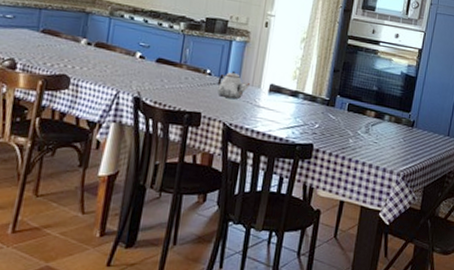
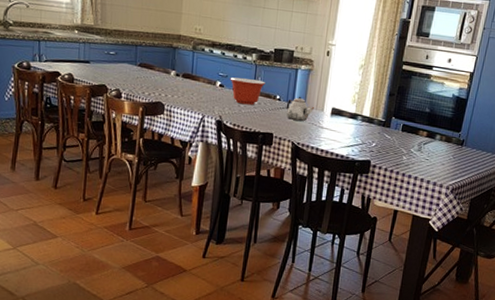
mixing bowl: none [152,48,194,80] -> present [230,77,265,105]

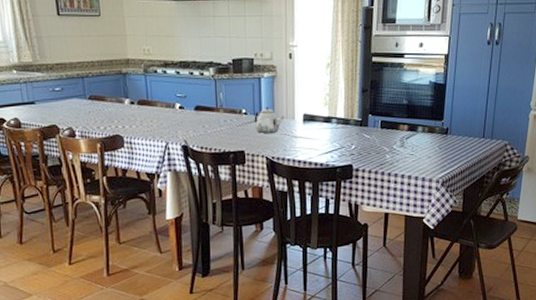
mixing bowl: present [230,77,265,105] -> none [189,95,228,125]

